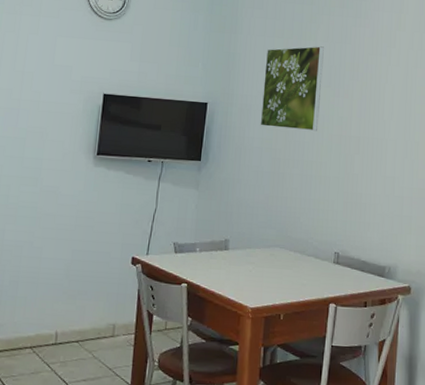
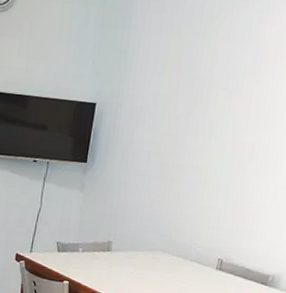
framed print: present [260,46,324,132] -> none [149,44,224,137]

